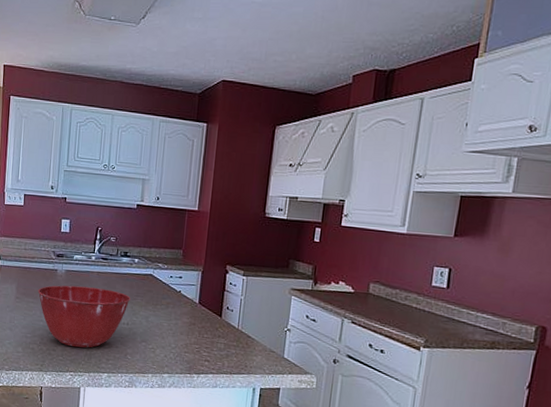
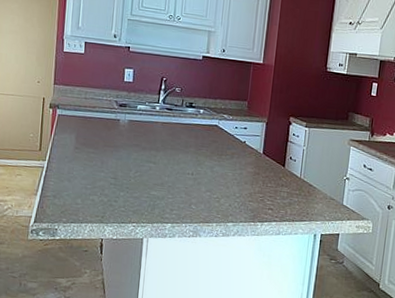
mixing bowl: present [38,285,130,348] -> none [99,135,195,199]

